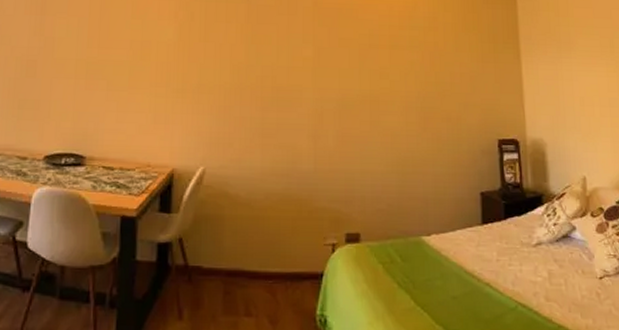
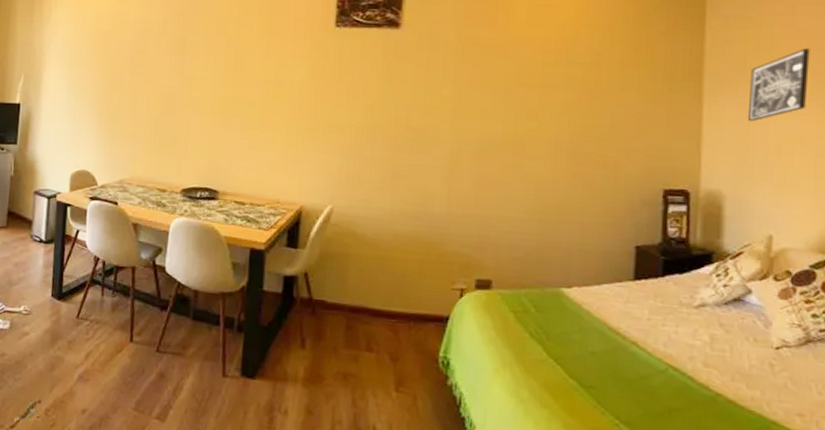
wall art: none [554,16,598,78] -> present [747,48,810,122]

